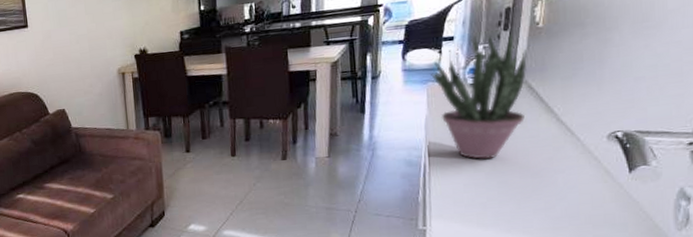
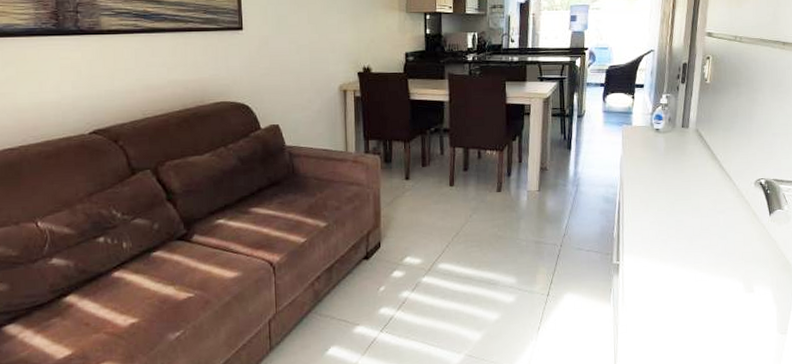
potted plant: present [431,33,527,159] -> none [625,85,698,199]

